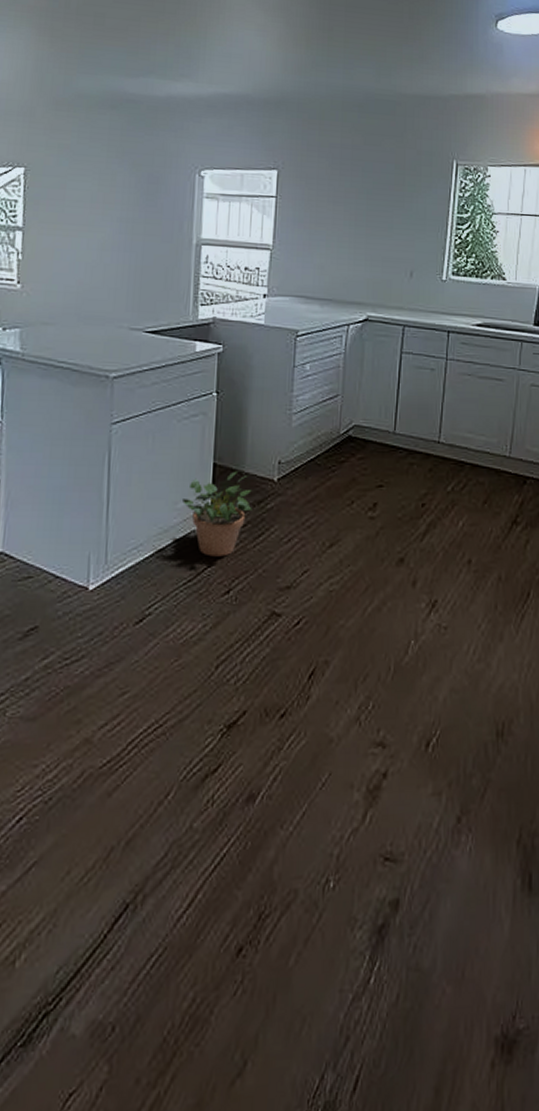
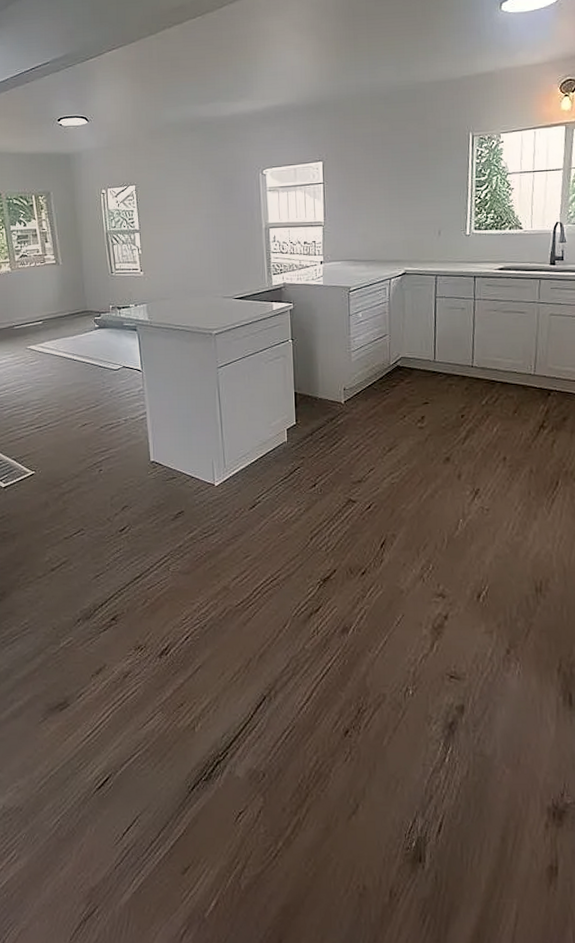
potted plant: present [183,471,252,557] -> none [275,397,327,460]

